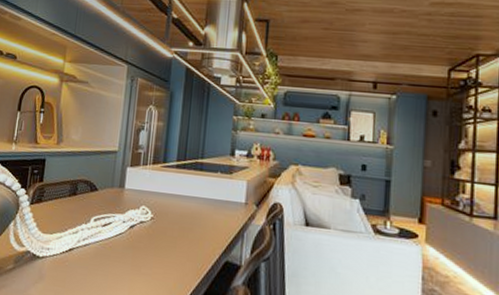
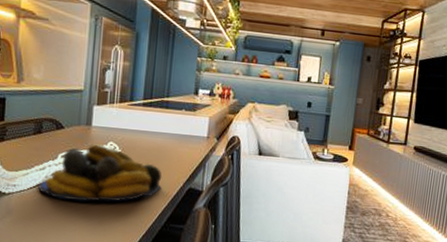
fruit bowl: none [70,207,196,273] -> present [38,144,162,202]

